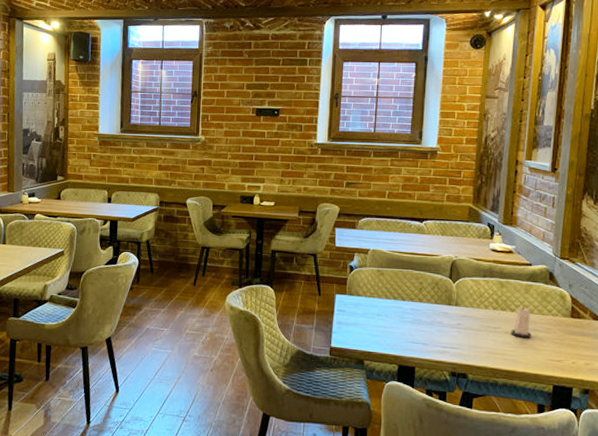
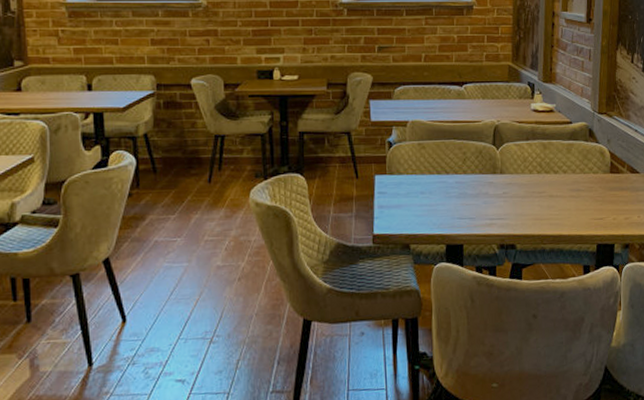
candle: present [511,306,531,339] -> none [555,166,575,200]

